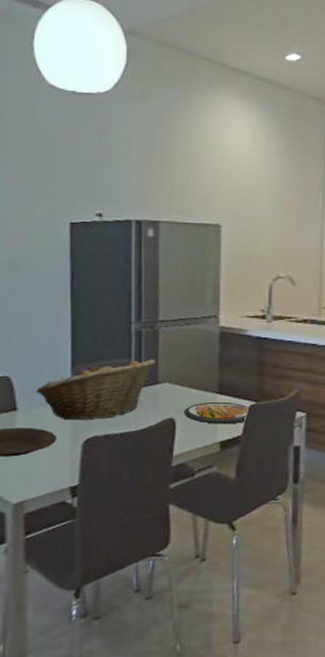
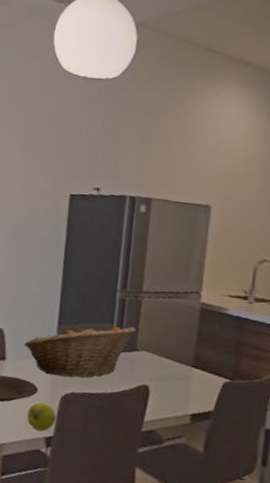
apple: none [48,451,79,482] -> present [27,402,56,432]
dish: present [184,401,250,424] -> none [158,374,224,399]

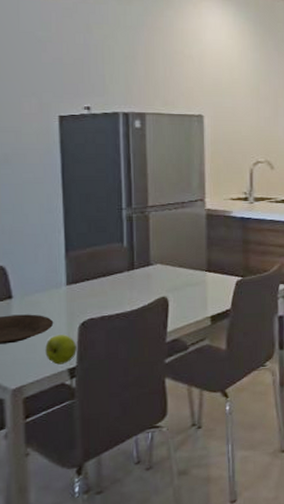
fruit basket: present [24,325,136,378] -> none [31,242,147,305]

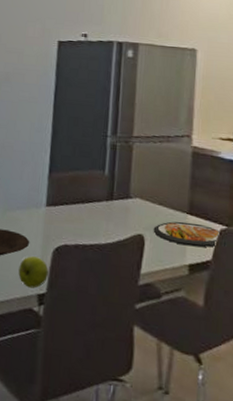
dish: none [175,278,237,300] -> present [153,221,221,247]

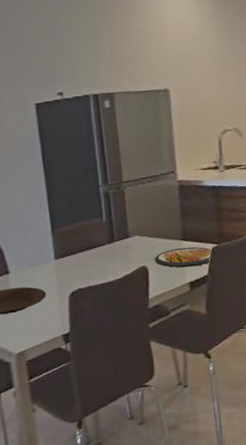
apple: present [18,256,49,289] -> none [41,304,69,331]

